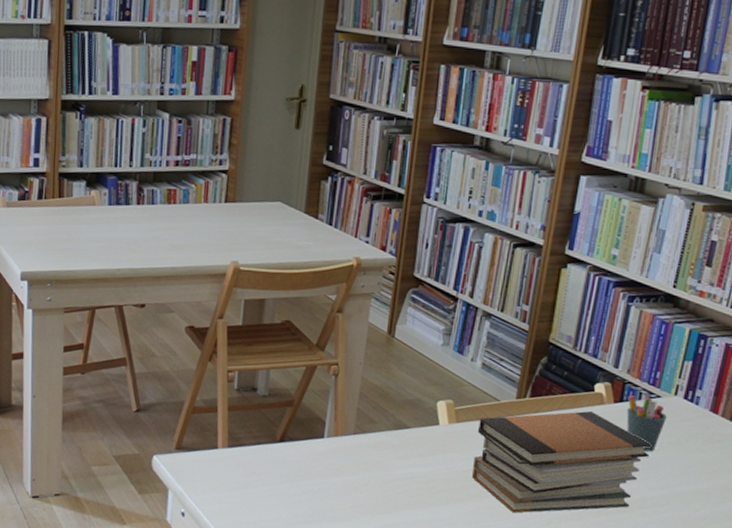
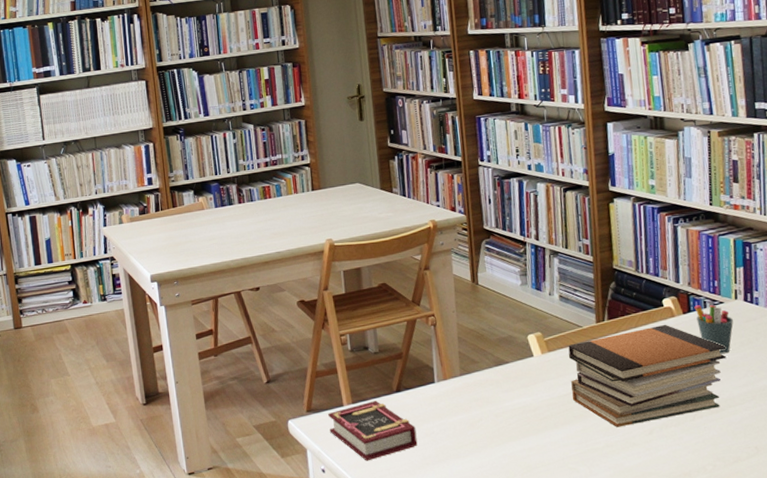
book: none [198,447,294,511] -> present [328,401,418,461]

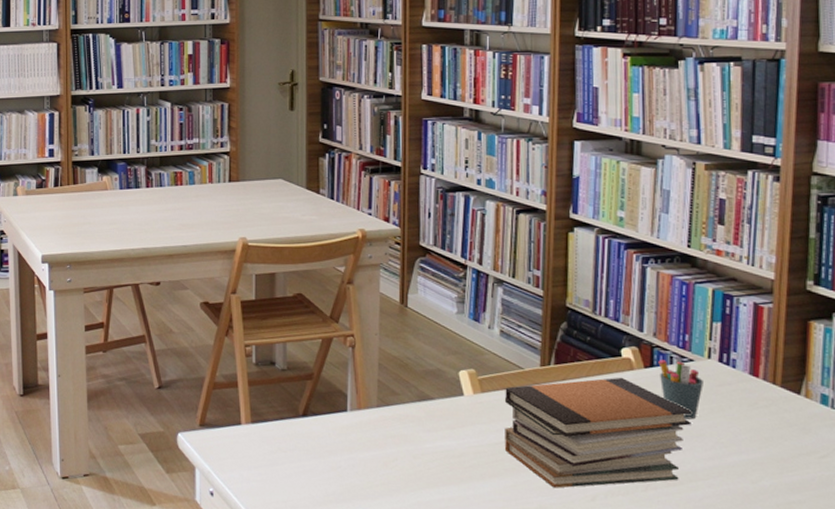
book: present [328,401,418,461] -> none [223,423,321,490]

